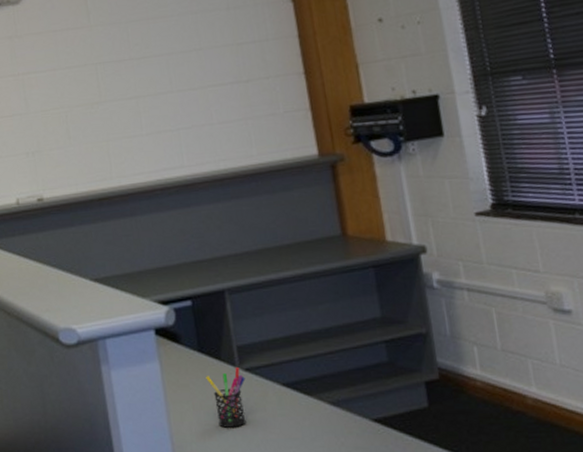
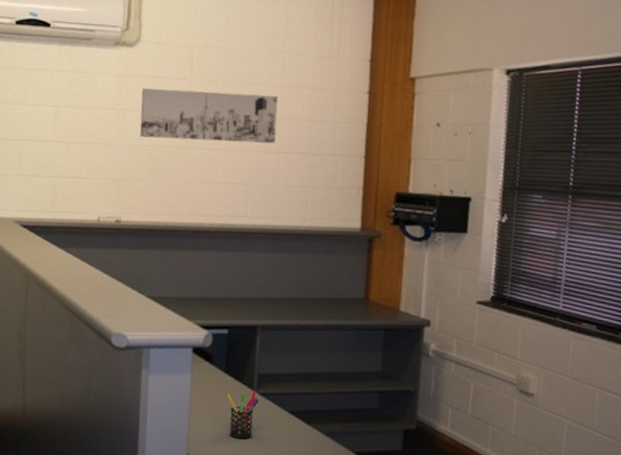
wall art: none [38,26,199,101] -> present [140,88,278,144]

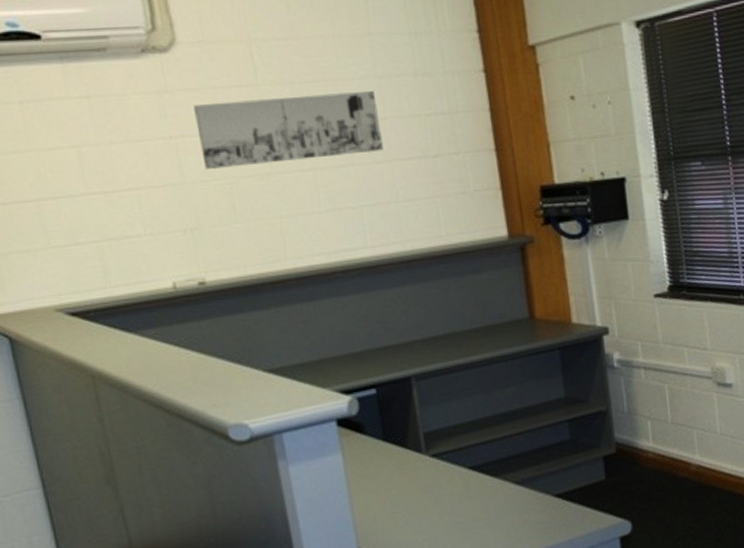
pen holder: present [227,391,259,439] -> none [391,454,433,515]

